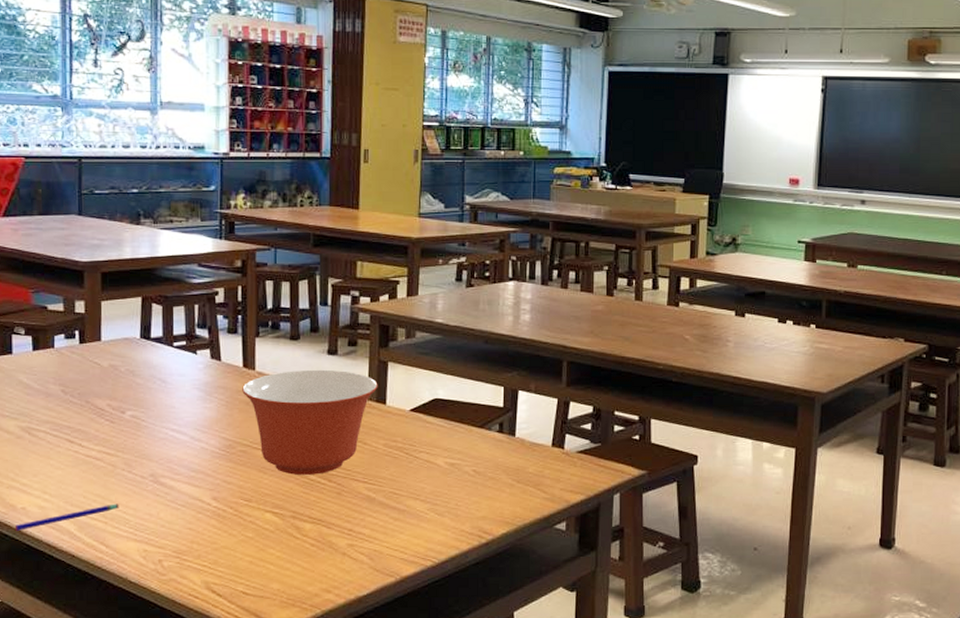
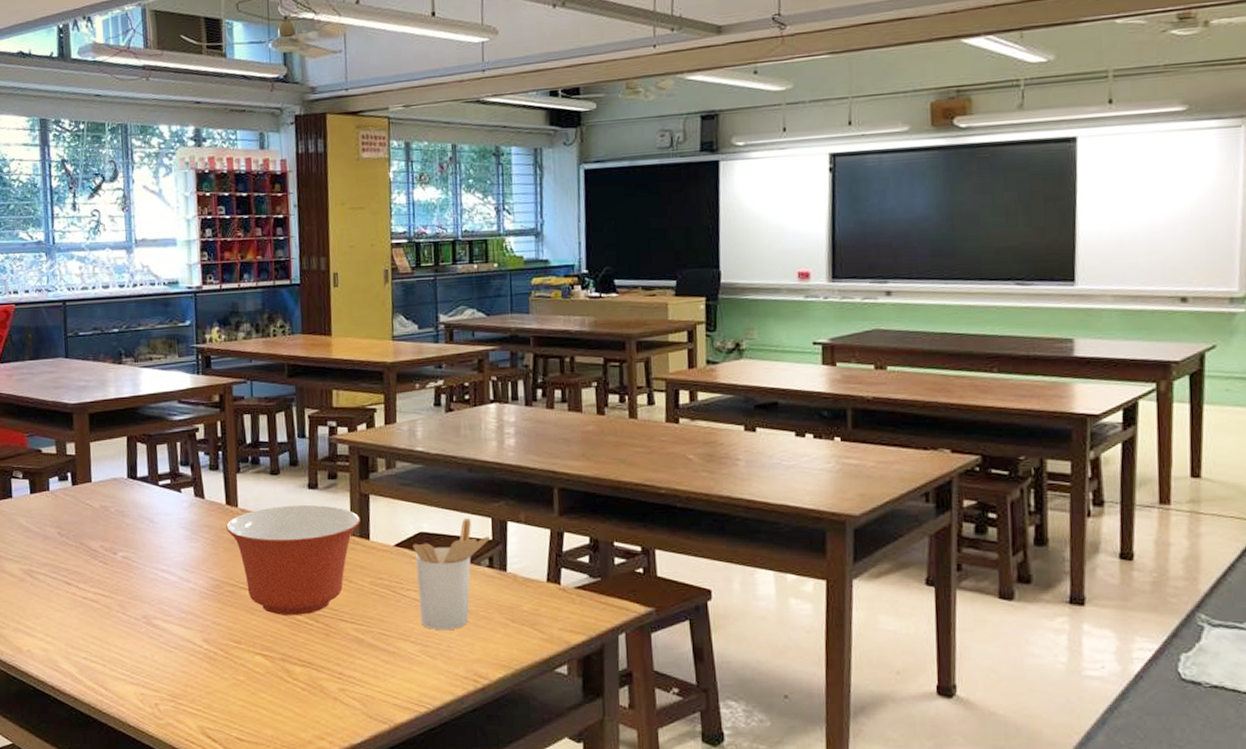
pen: present [14,503,119,532] -> none [21,646,116,674]
utensil holder: none [428,386,502,490] -> present [413,517,491,631]

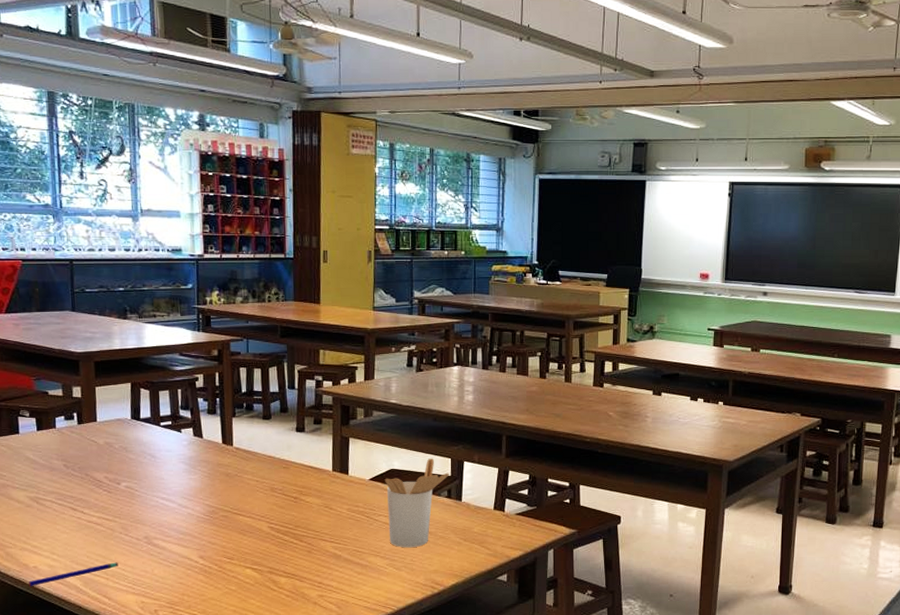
pen: none [21,646,116,674] -> present [28,562,118,587]
mixing bowl: present [226,504,361,615] -> none [222,445,341,536]

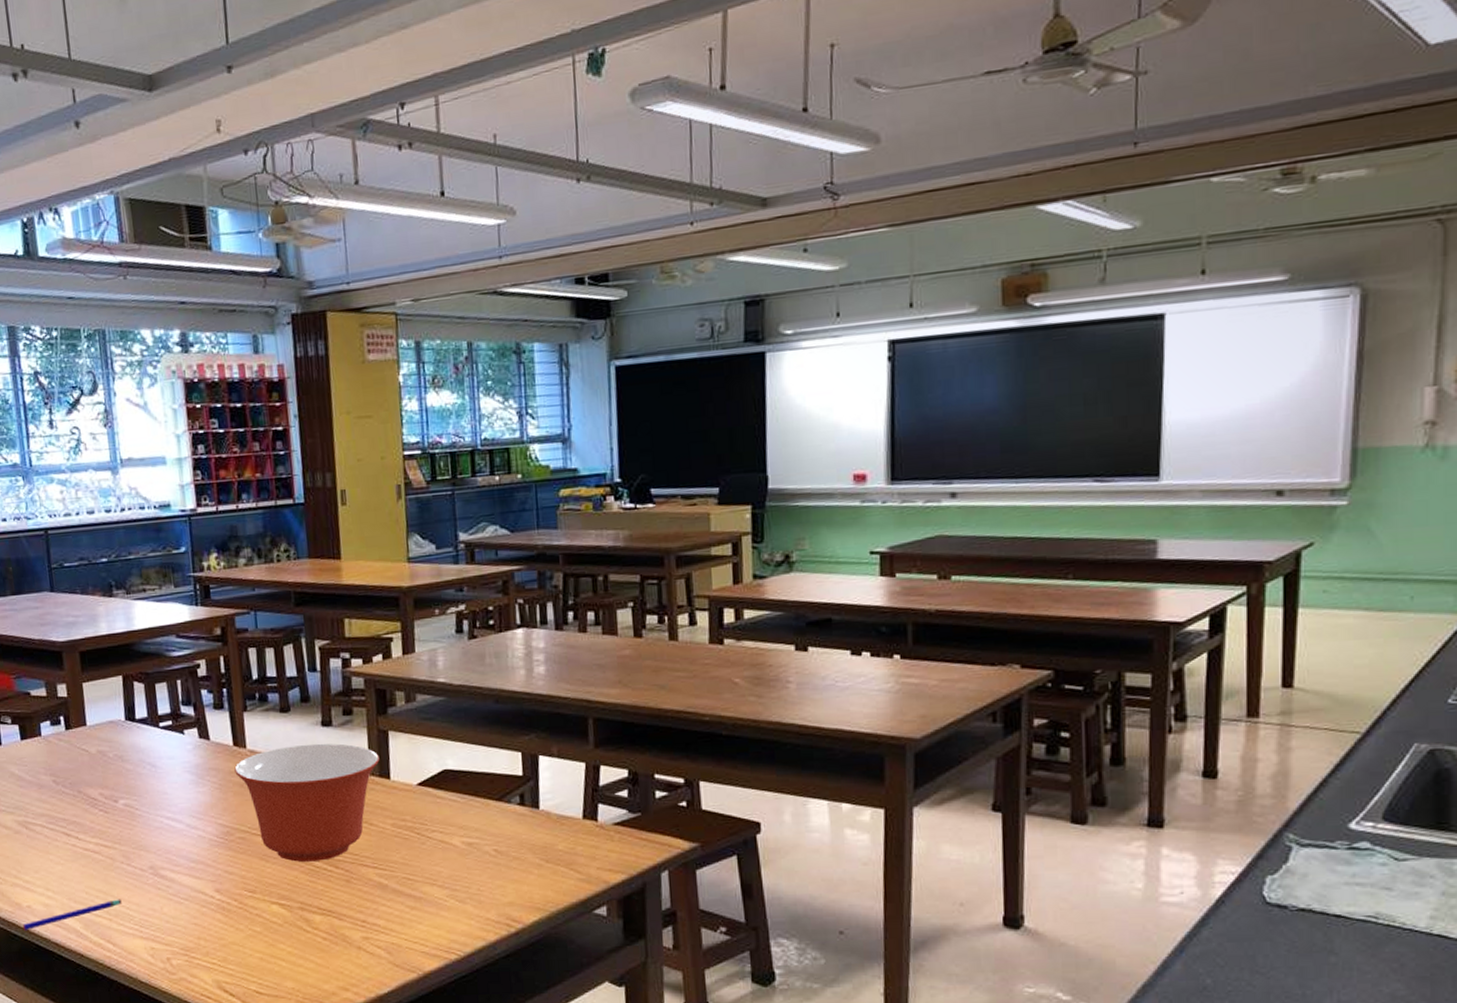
mixing bowl: none [222,445,341,536] -> present [234,743,380,862]
utensil holder: present [385,458,450,548] -> none [437,752,521,874]

